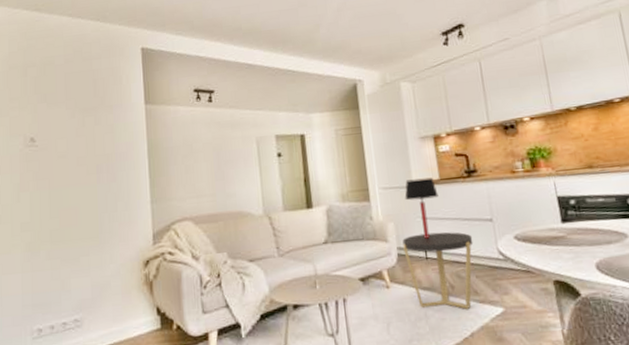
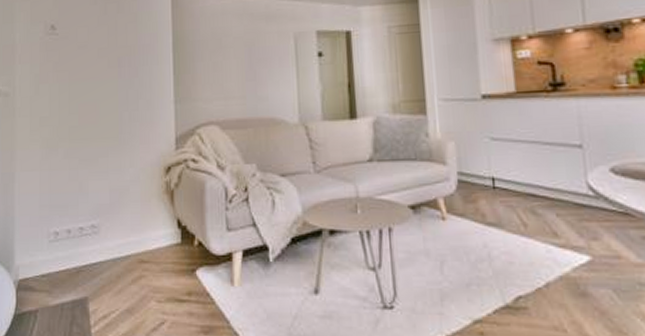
side table: present [402,232,473,309] -> none [464,157,555,253]
table lamp: present [404,177,439,239] -> none [470,89,514,164]

